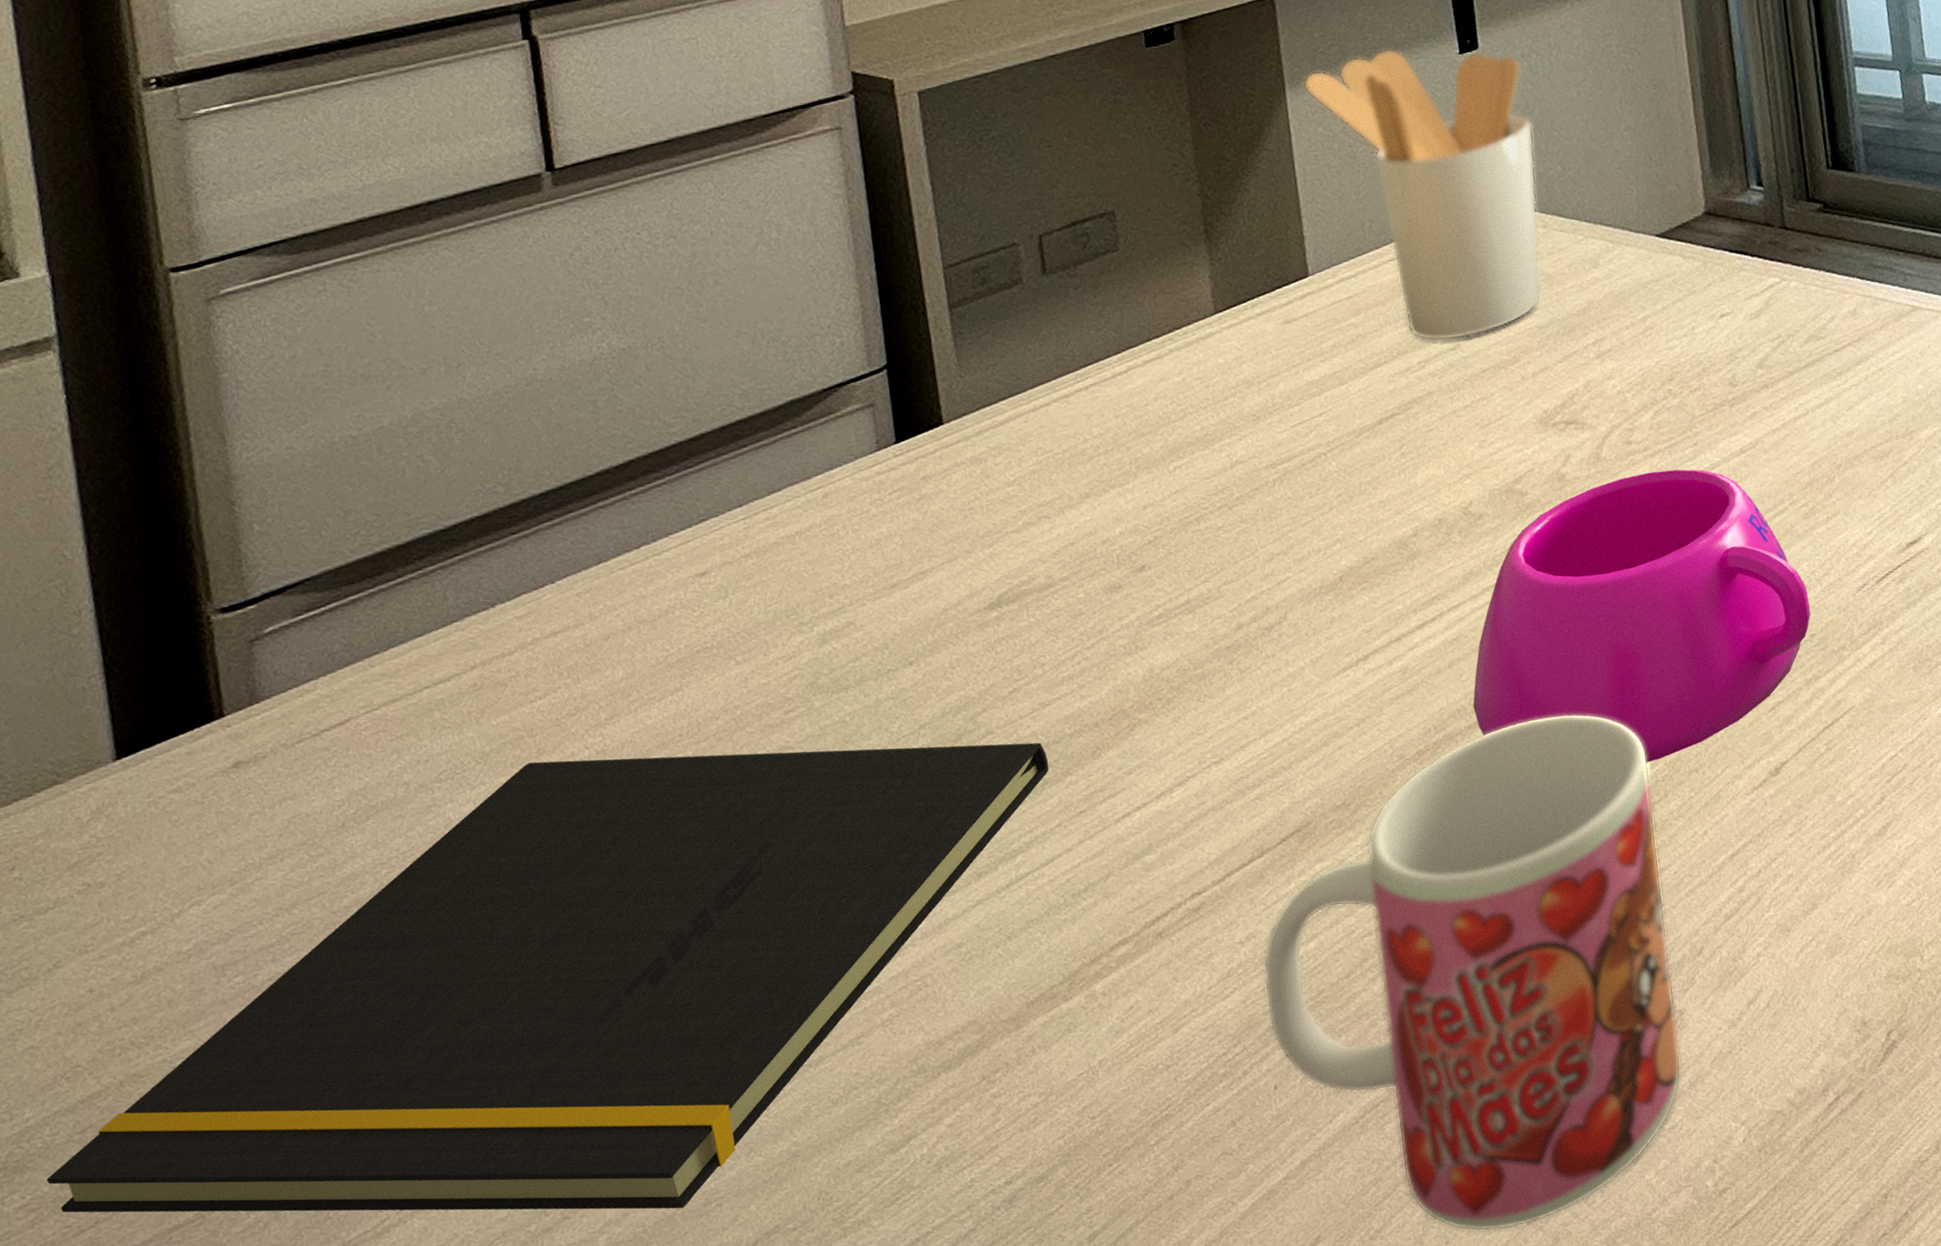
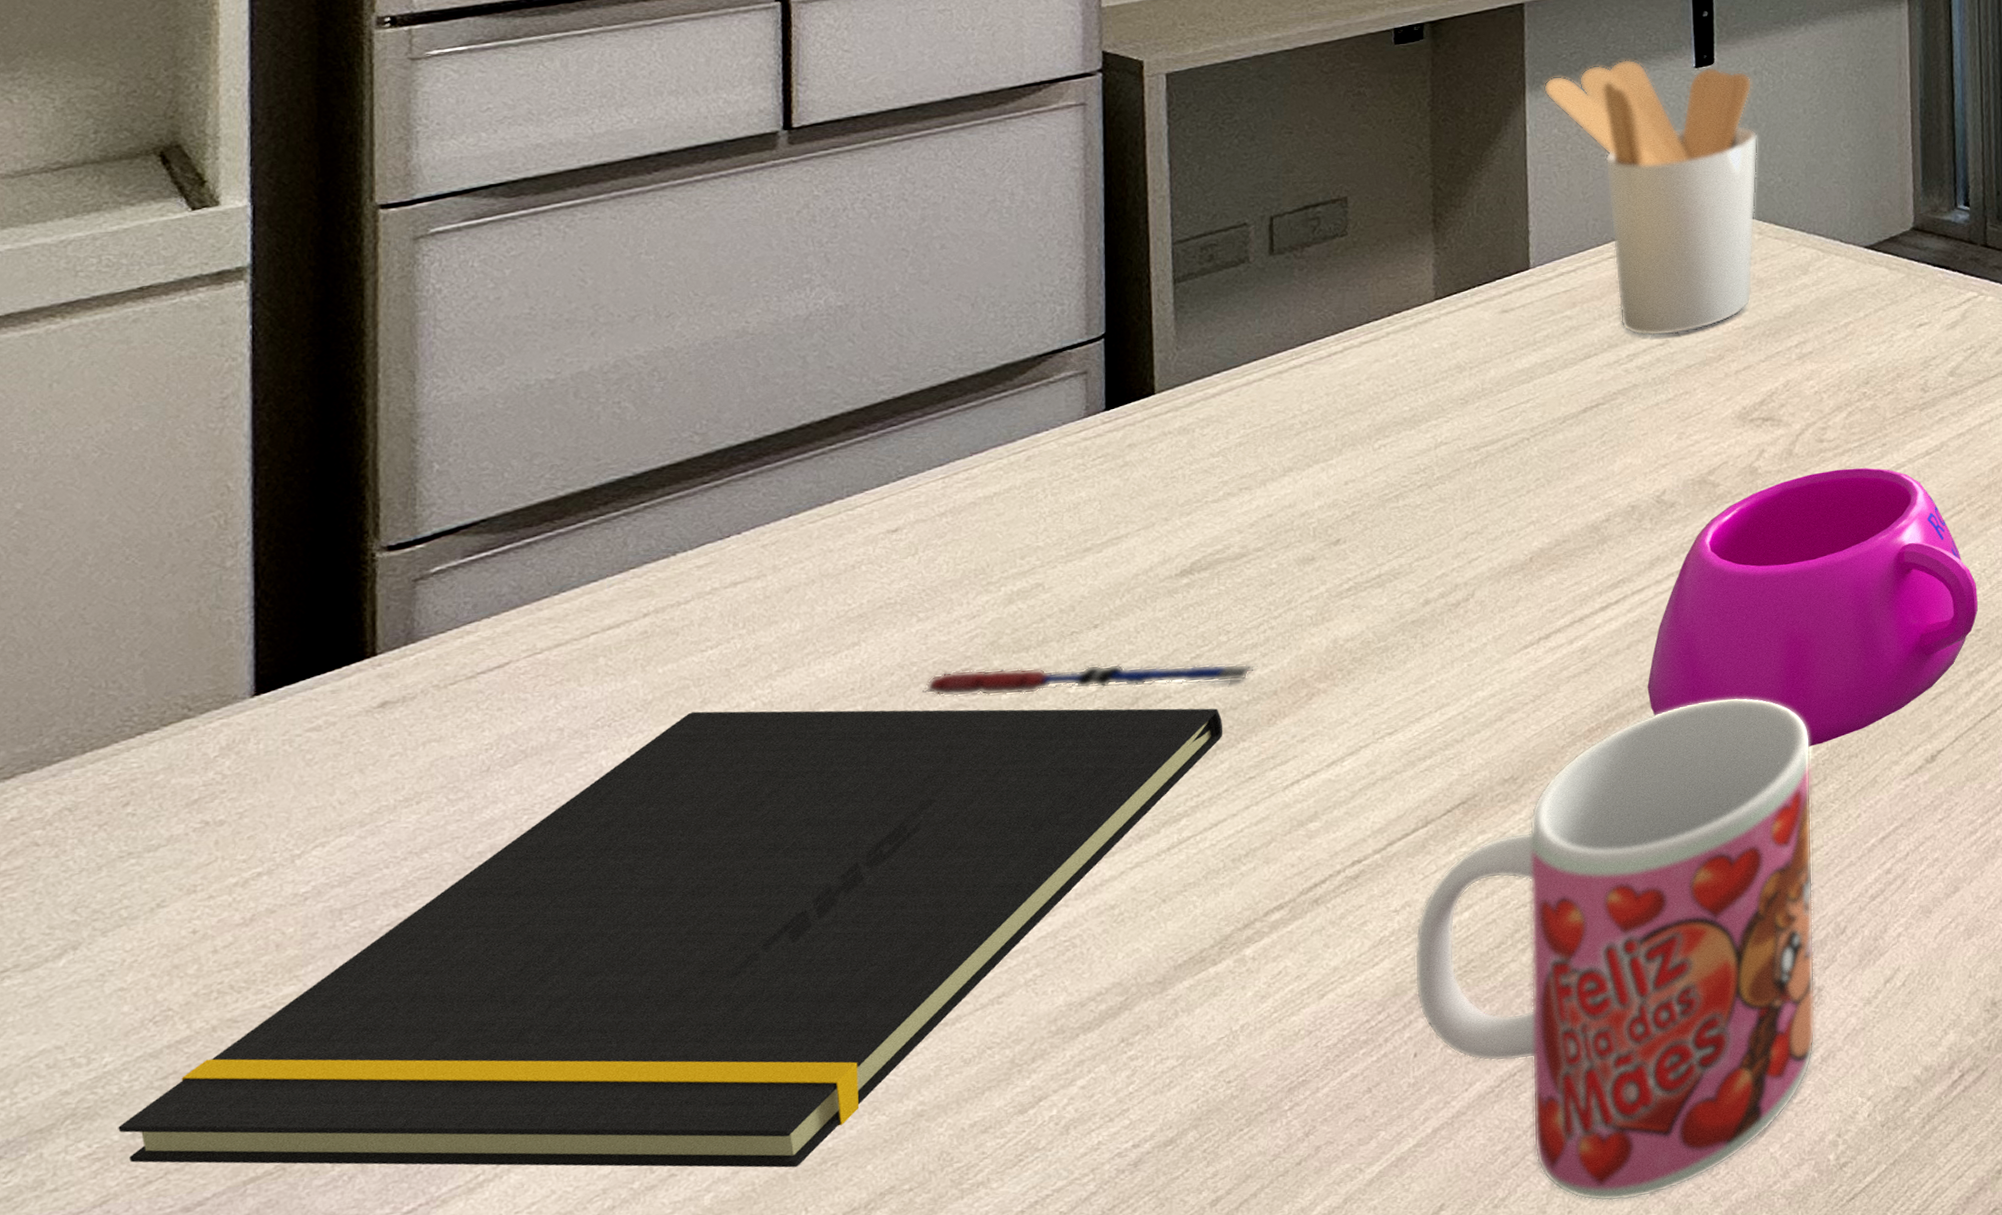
pen: none [749,696,1076,740] -> present [923,663,1258,697]

